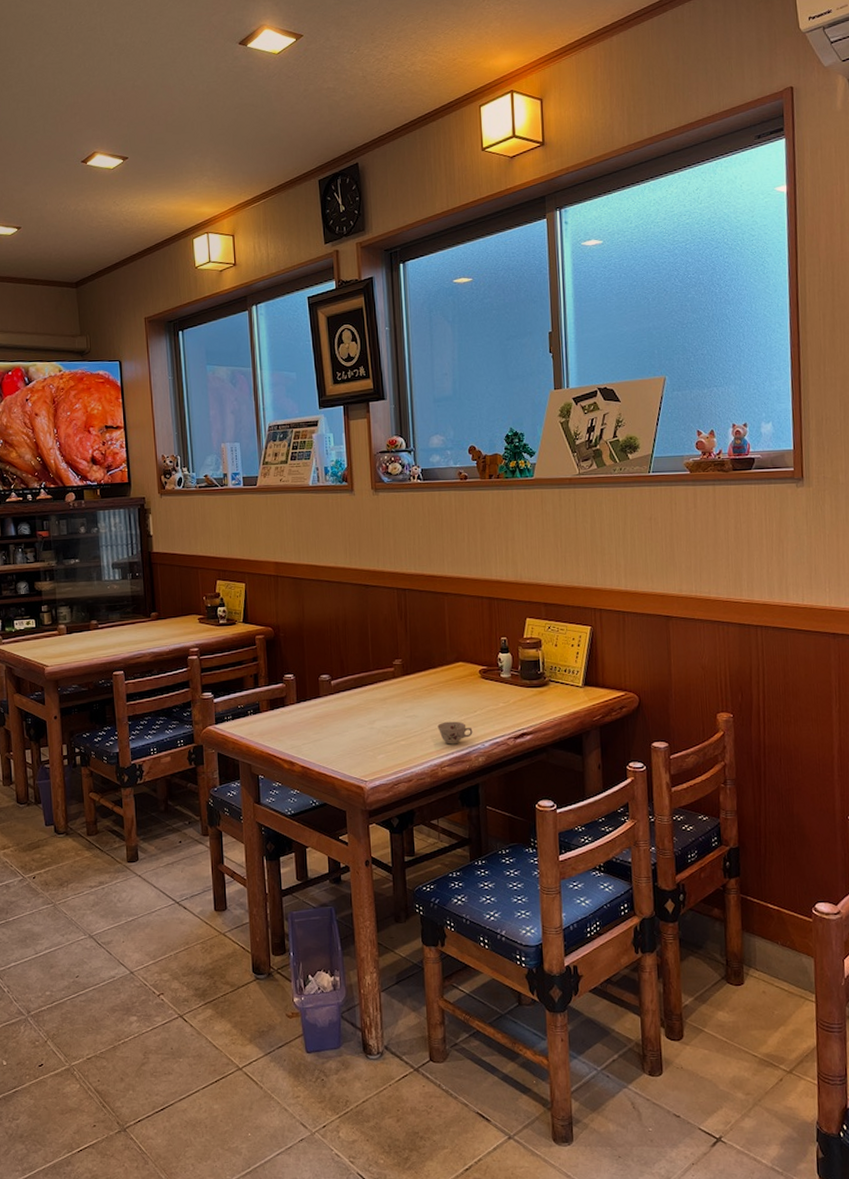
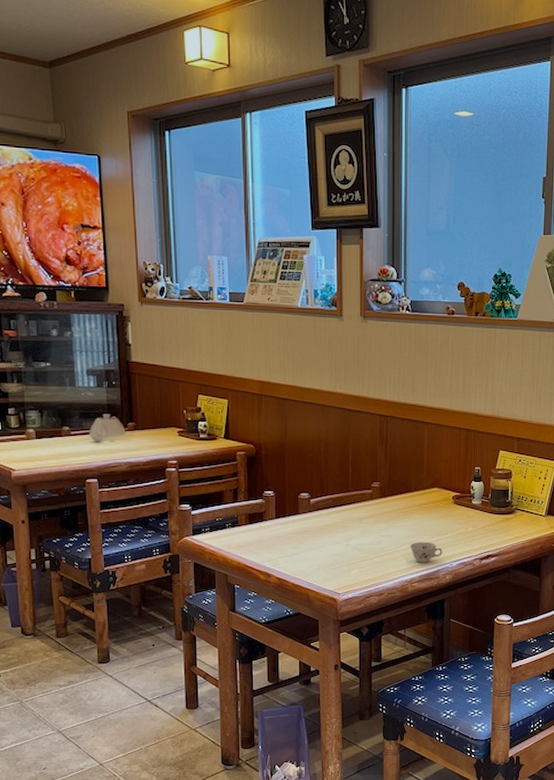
teapot: none [115,605,149,634] -> present [89,414,126,443]

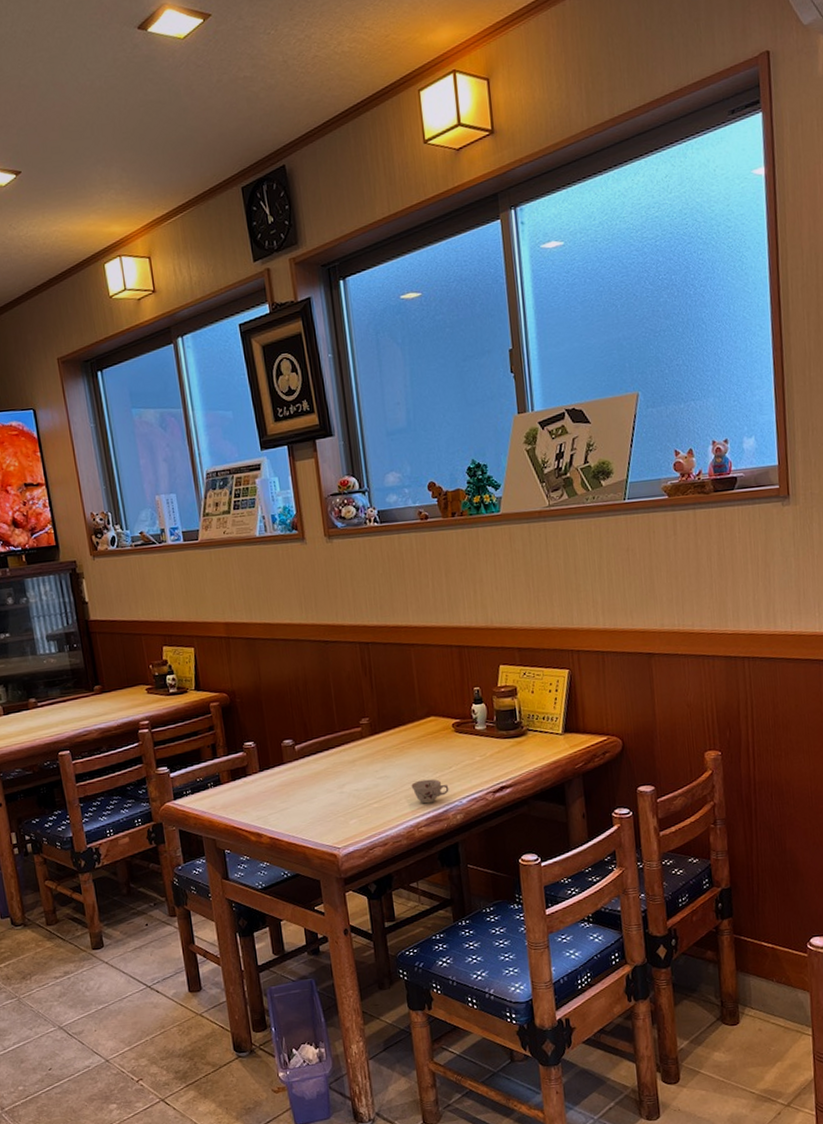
teapot: present [89,414,126,443] -> none [55,679,94,711]

